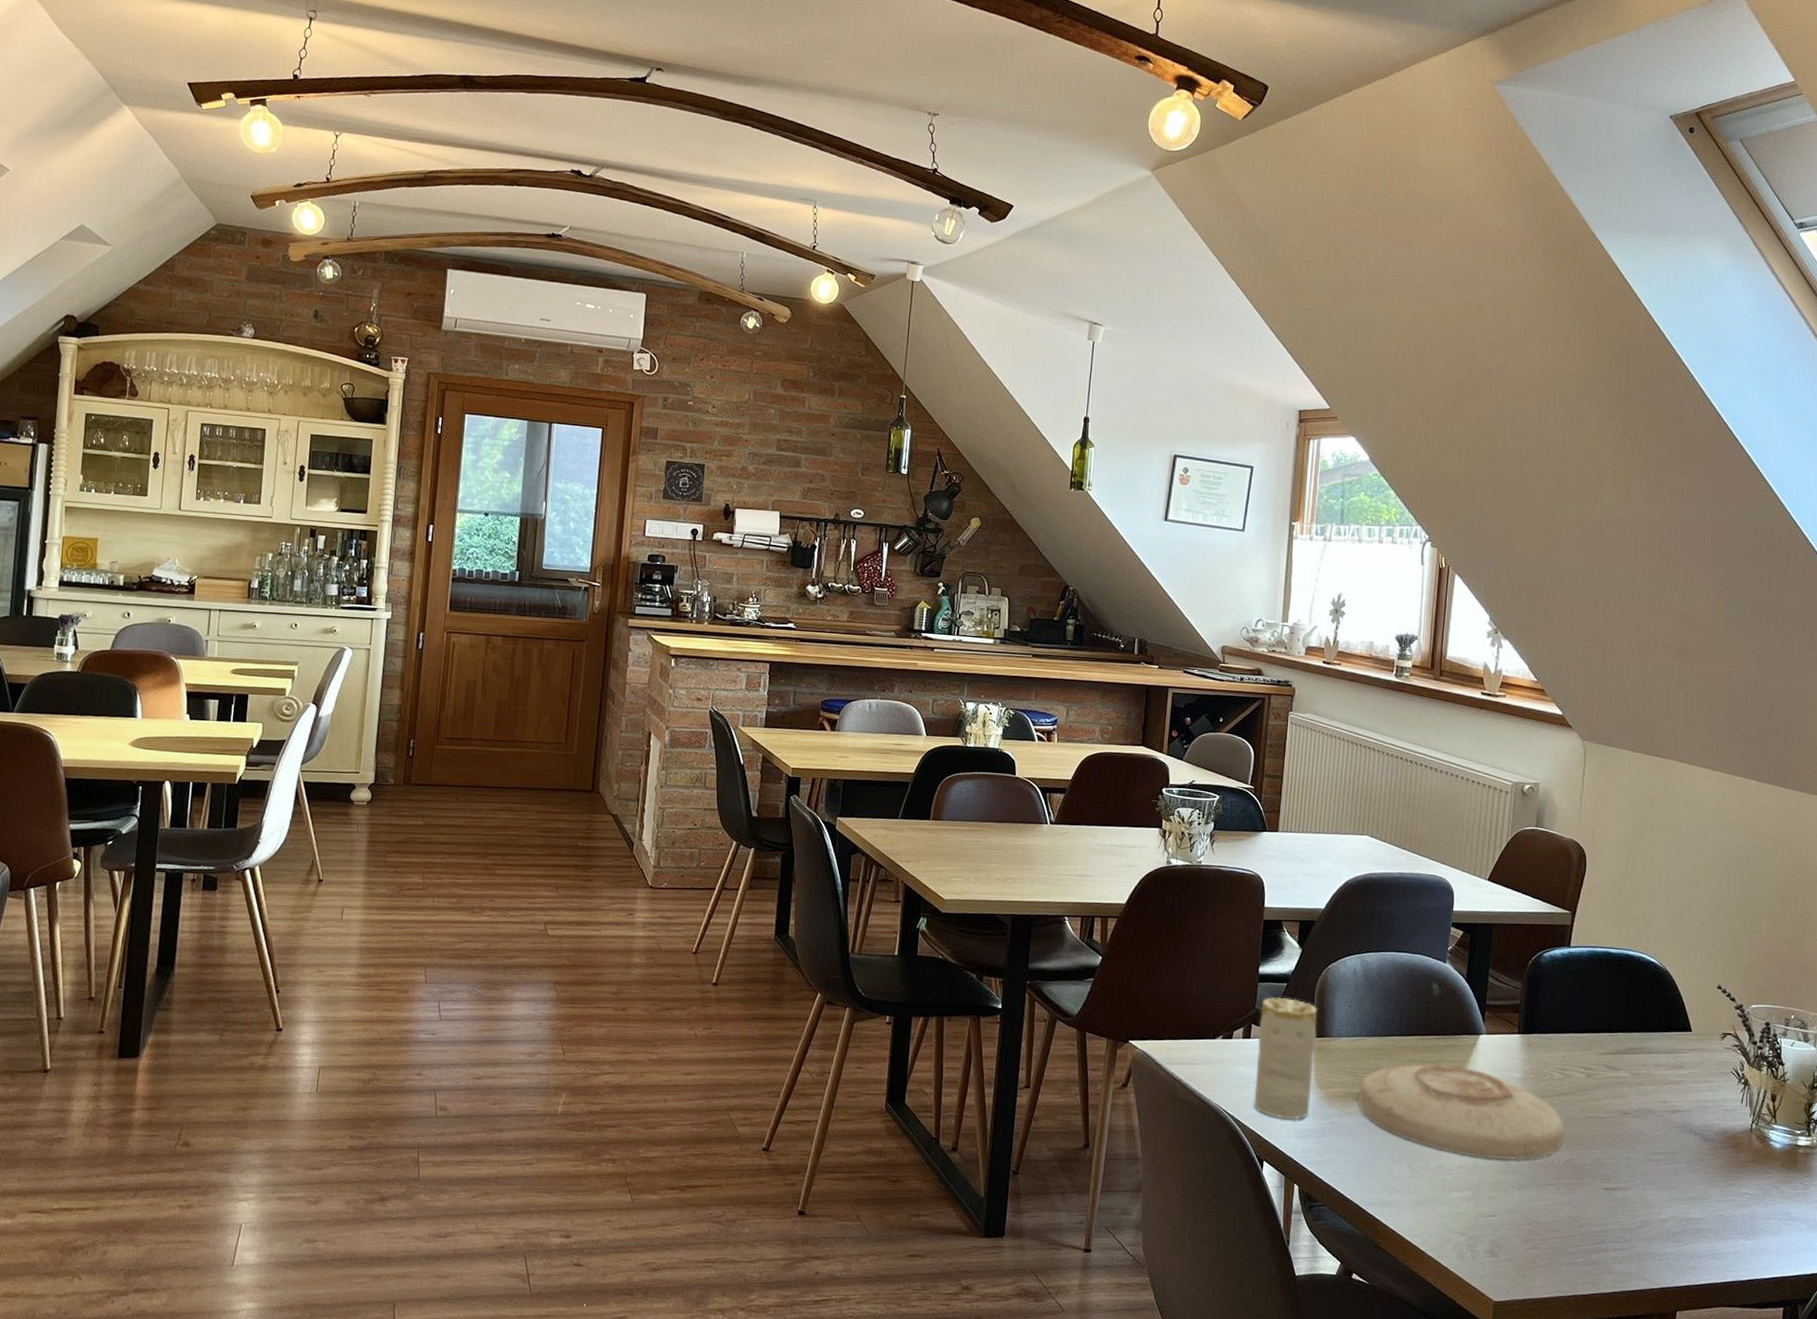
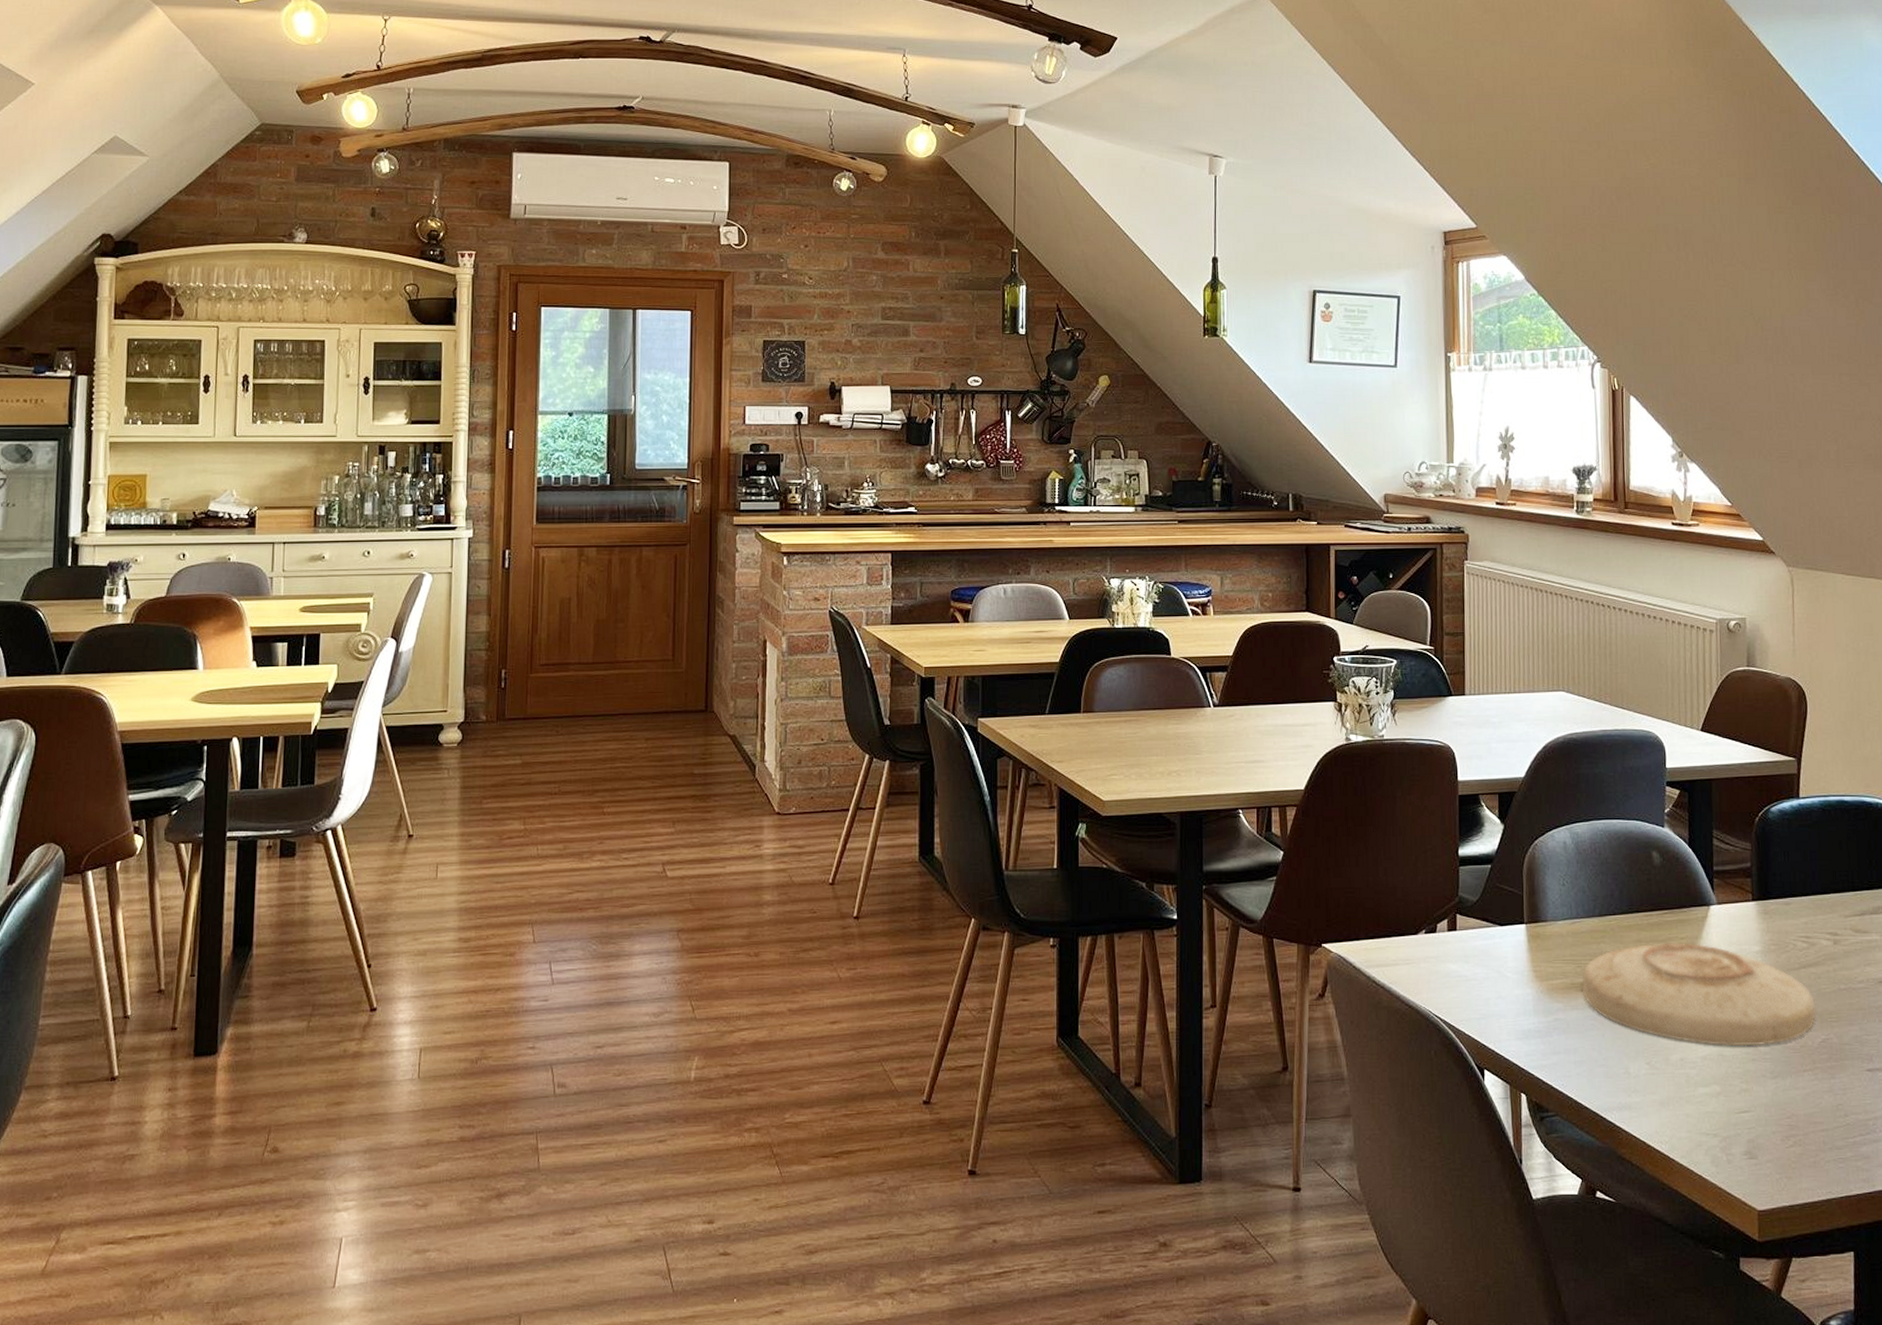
candle: present [1254,997,1317,1119] -> none [1464,882,1531,1020]

